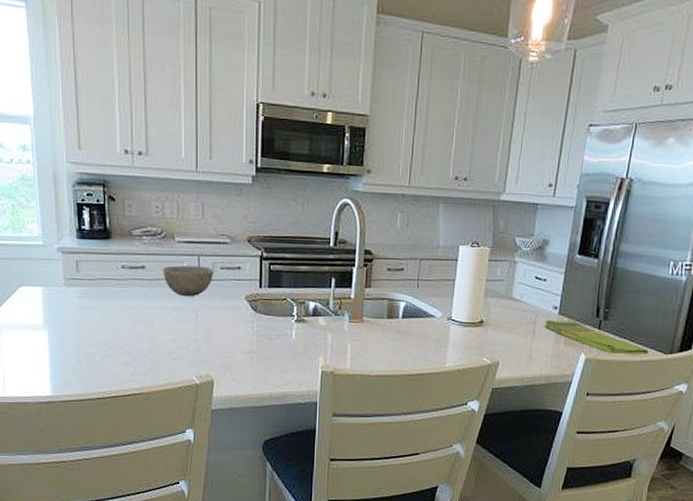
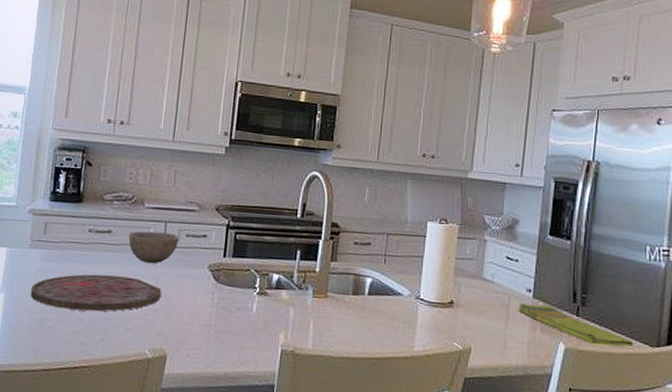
cutting board: none [73,309,202,344] -> present [30,274,162,312]

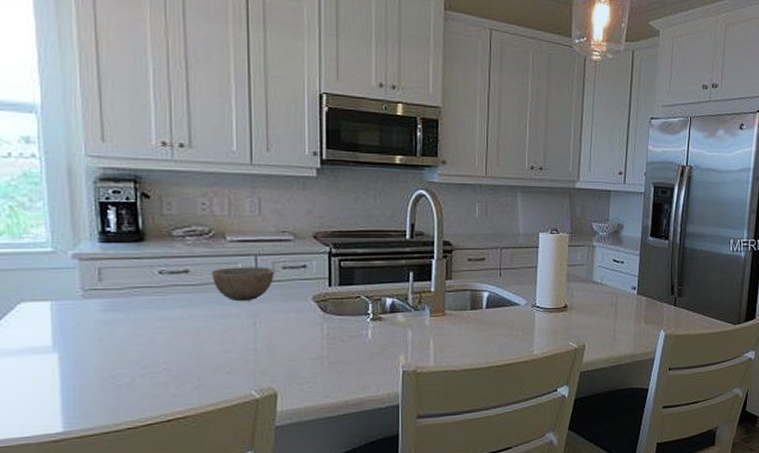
cutting board: present [30,274,162,312] -> none [94,318,262,362]
dish towel: present [518,302,633,347] -> none [625,299,719,329]

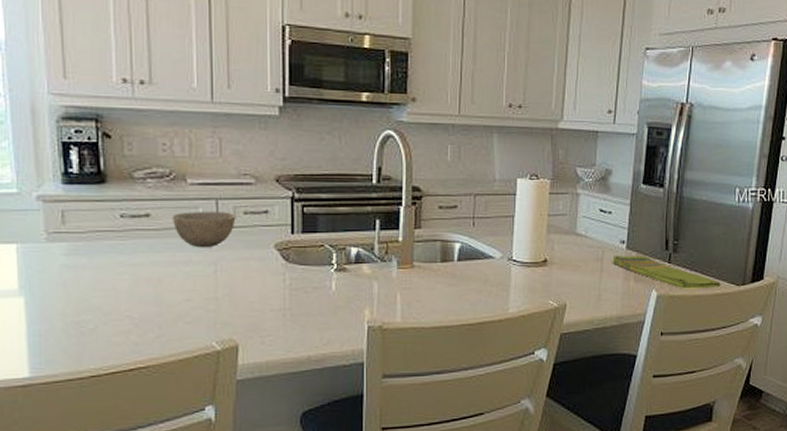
dish towel: none [625,299,719,329] -> present [612,254,721,289]

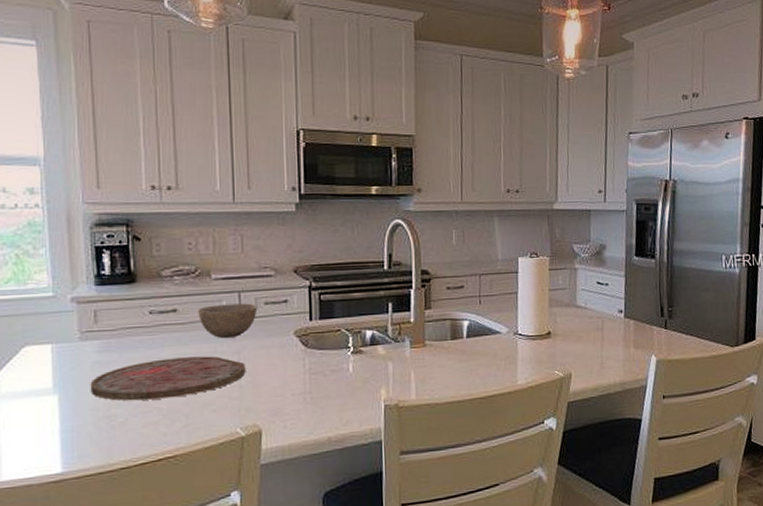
cutting board: none [58,265,223,308] -> present [90,356,246,401]
dish towel: present [612,254,721,289] -> none [612,323,716,353]

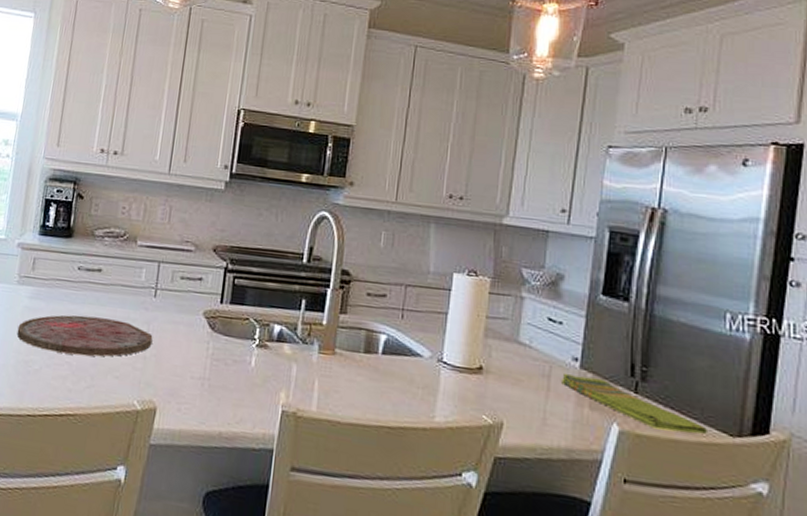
bowl: present [198,303,258,339] -> none [119,271,174,307]
dish towel: none [612,323,716,353] -> present [561,372,707,435]

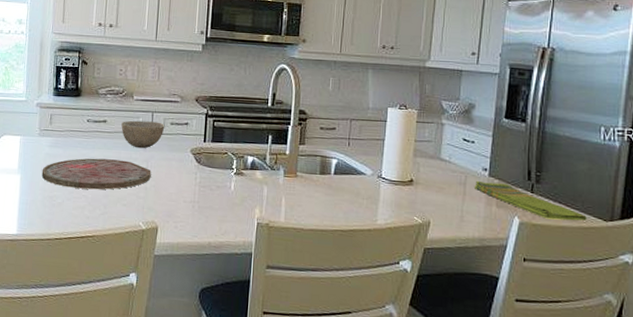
bowl: none [119,271,174,307] -> present [121,120,165,149]

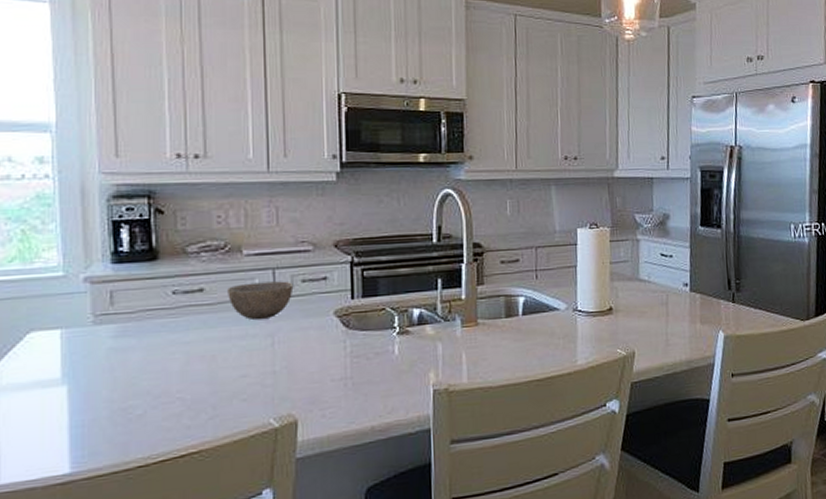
cutting board: present [41,158,151,190] -> none [104,339,280,391]
dish towel: present [475,180,587,221] -> none [677,297,786,328]

